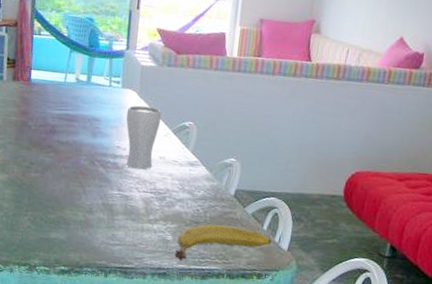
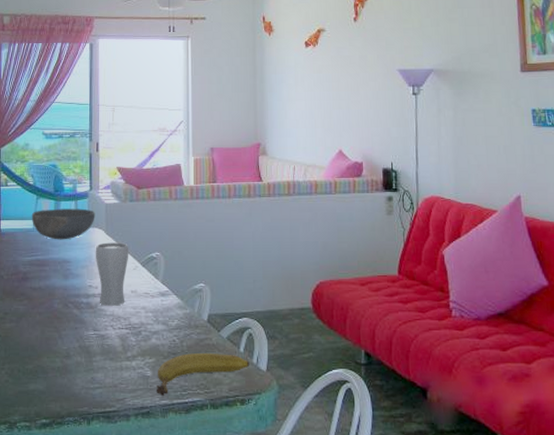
bowl: none [63,64,130,98] -> present [31,208,95,240]

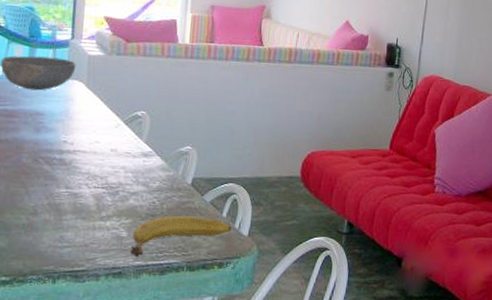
drinking glass: present [95,242,129,306] -> none [72,96,112,164]

